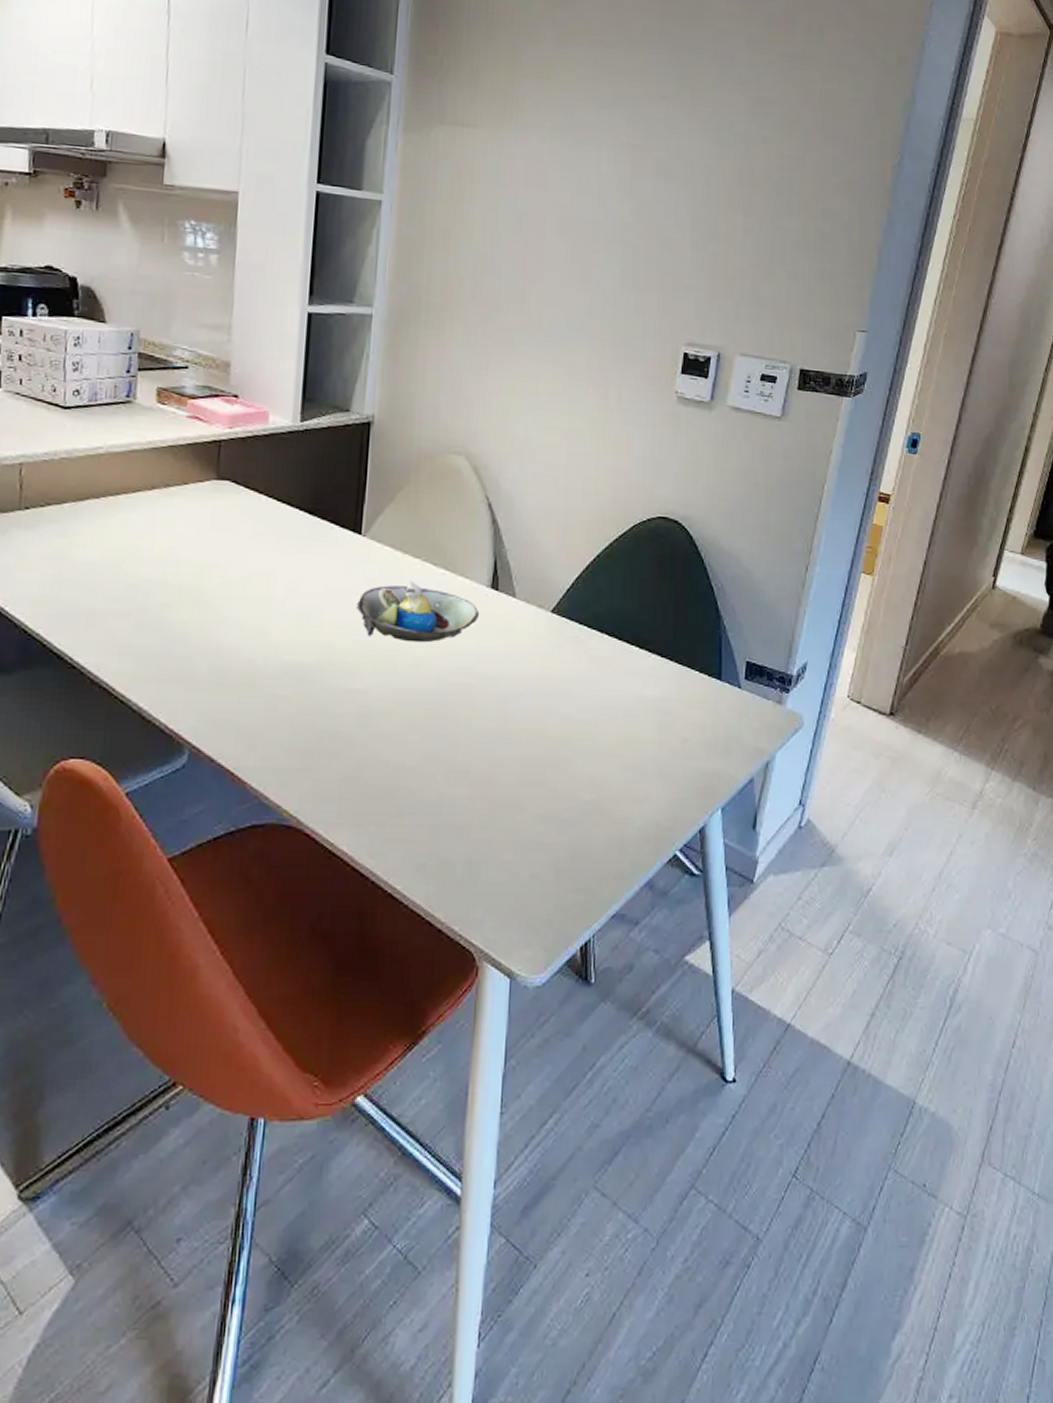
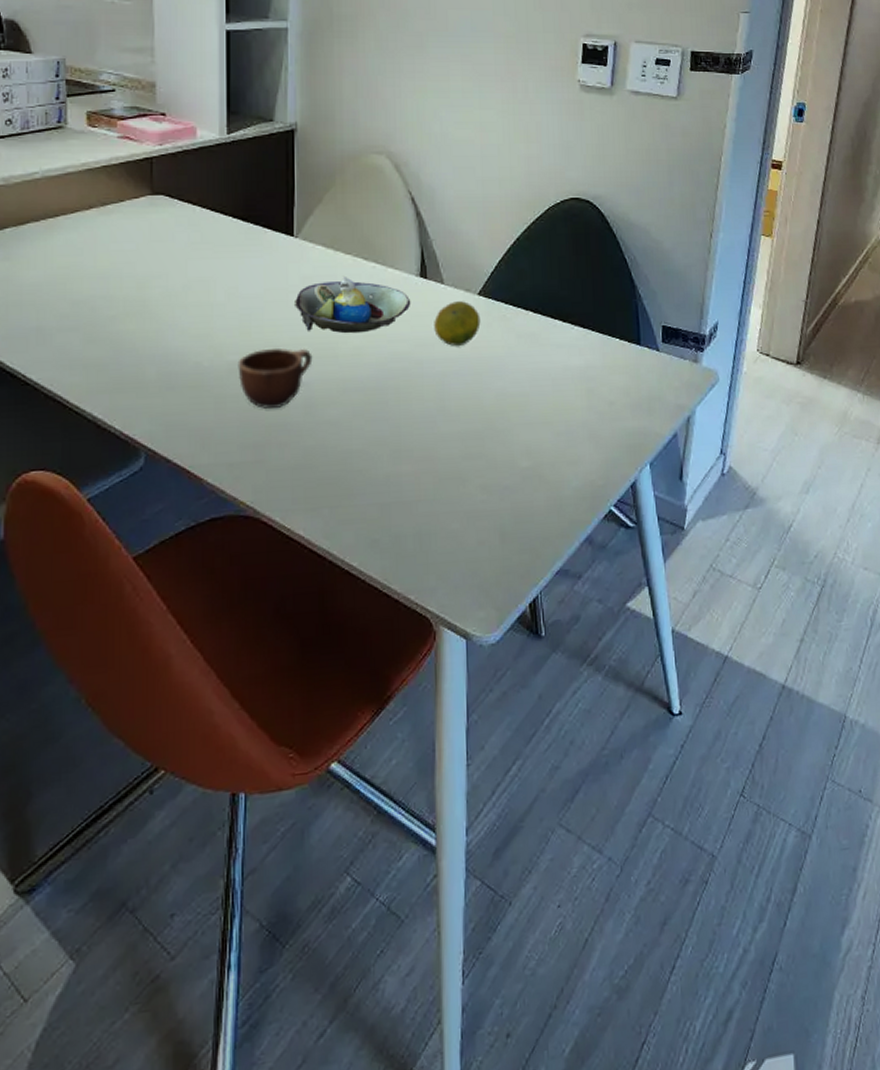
mug: none [292,651,371,714] -> present [238,348,313,408]
fruit: none [502,617,552,665] -> present [434,301,481,346]

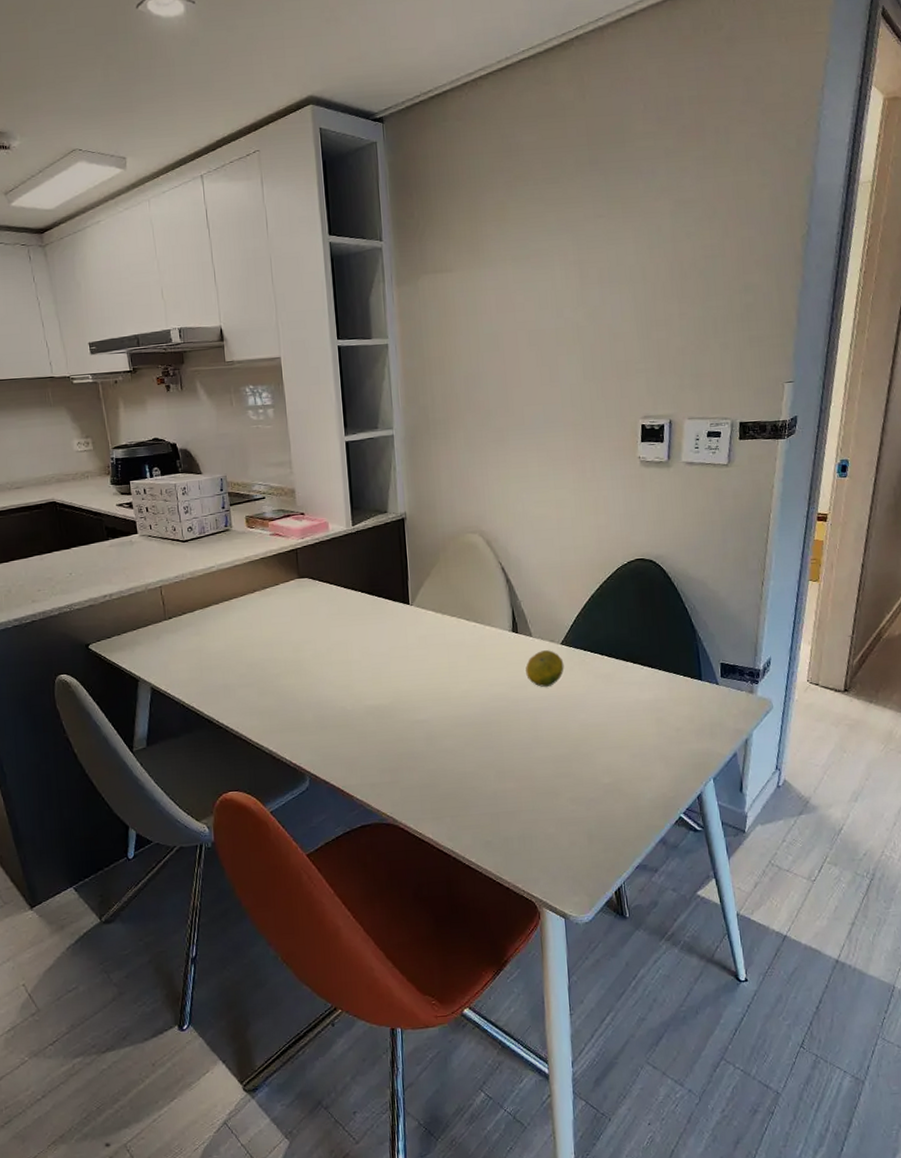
mug: present [238,348,313,408] -> none [373,693,431,741]
decorative bowl: present [293,275,411,334] -> none [412,634,506,680]

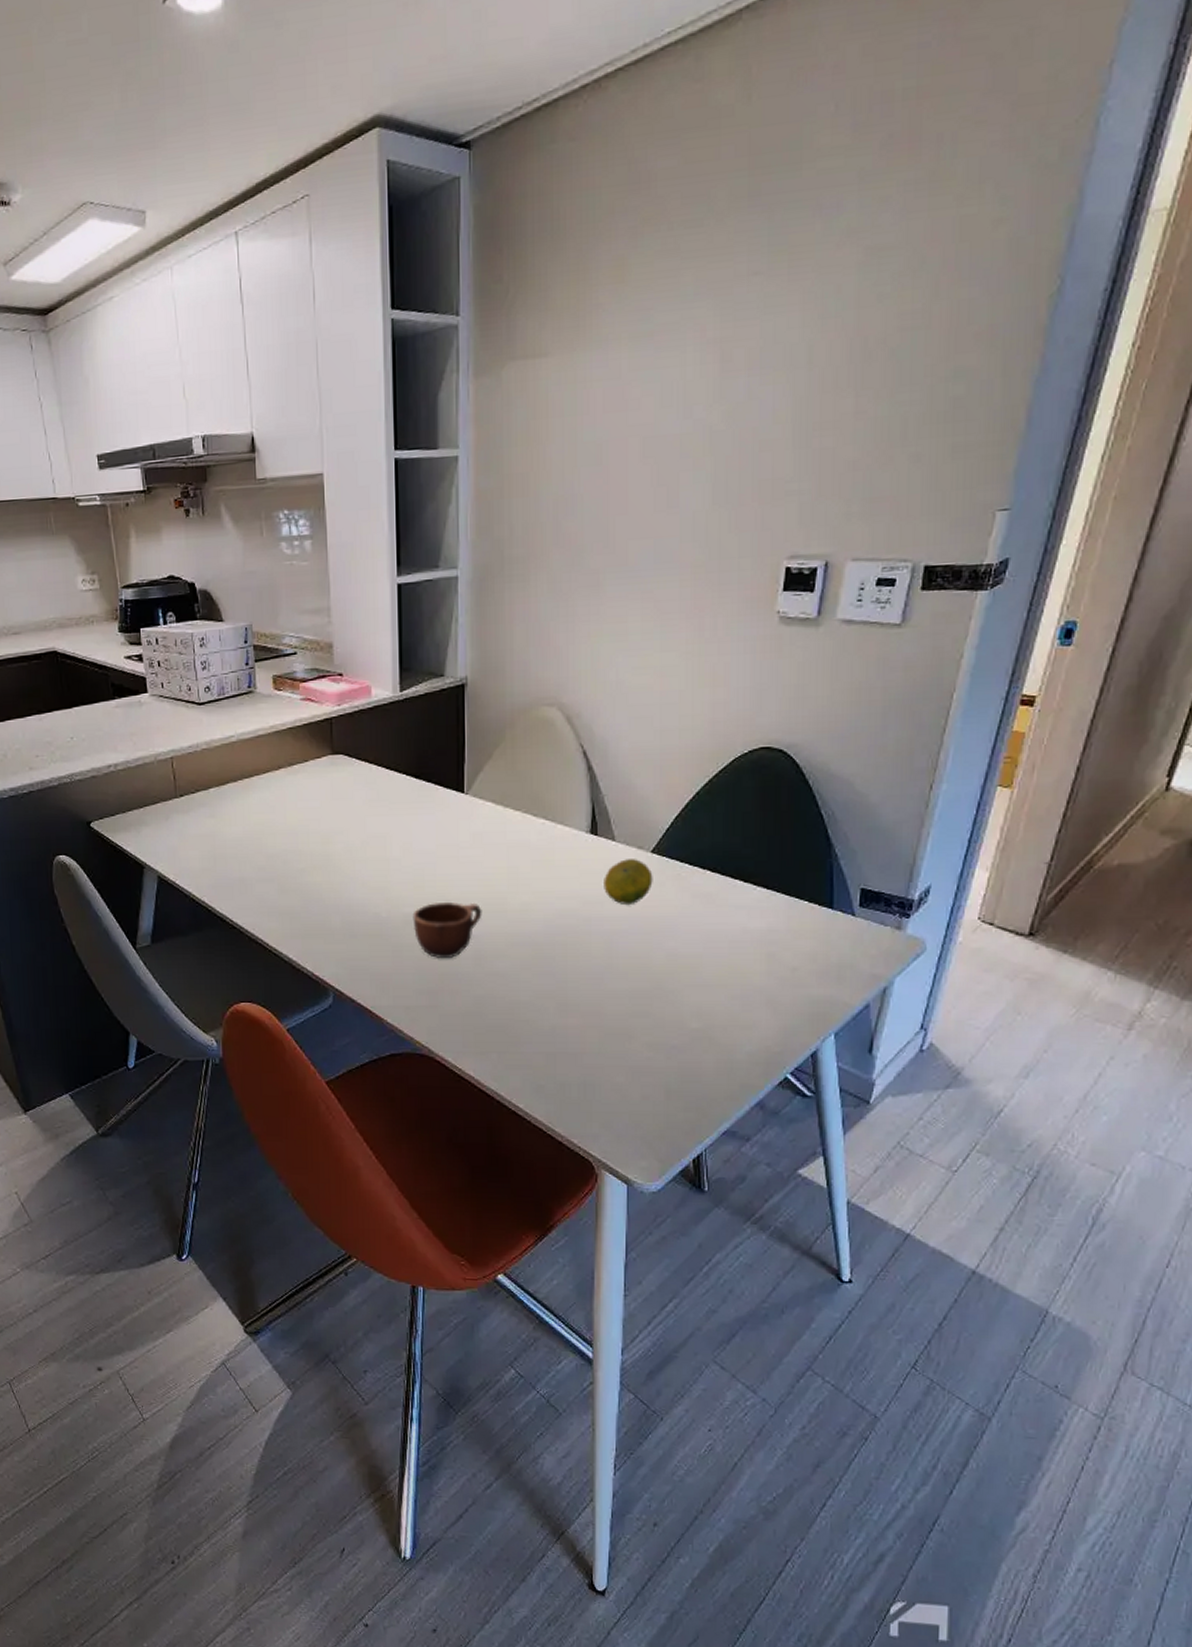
mug: none [373,693,431,741] -> present [412,902,482,958]

